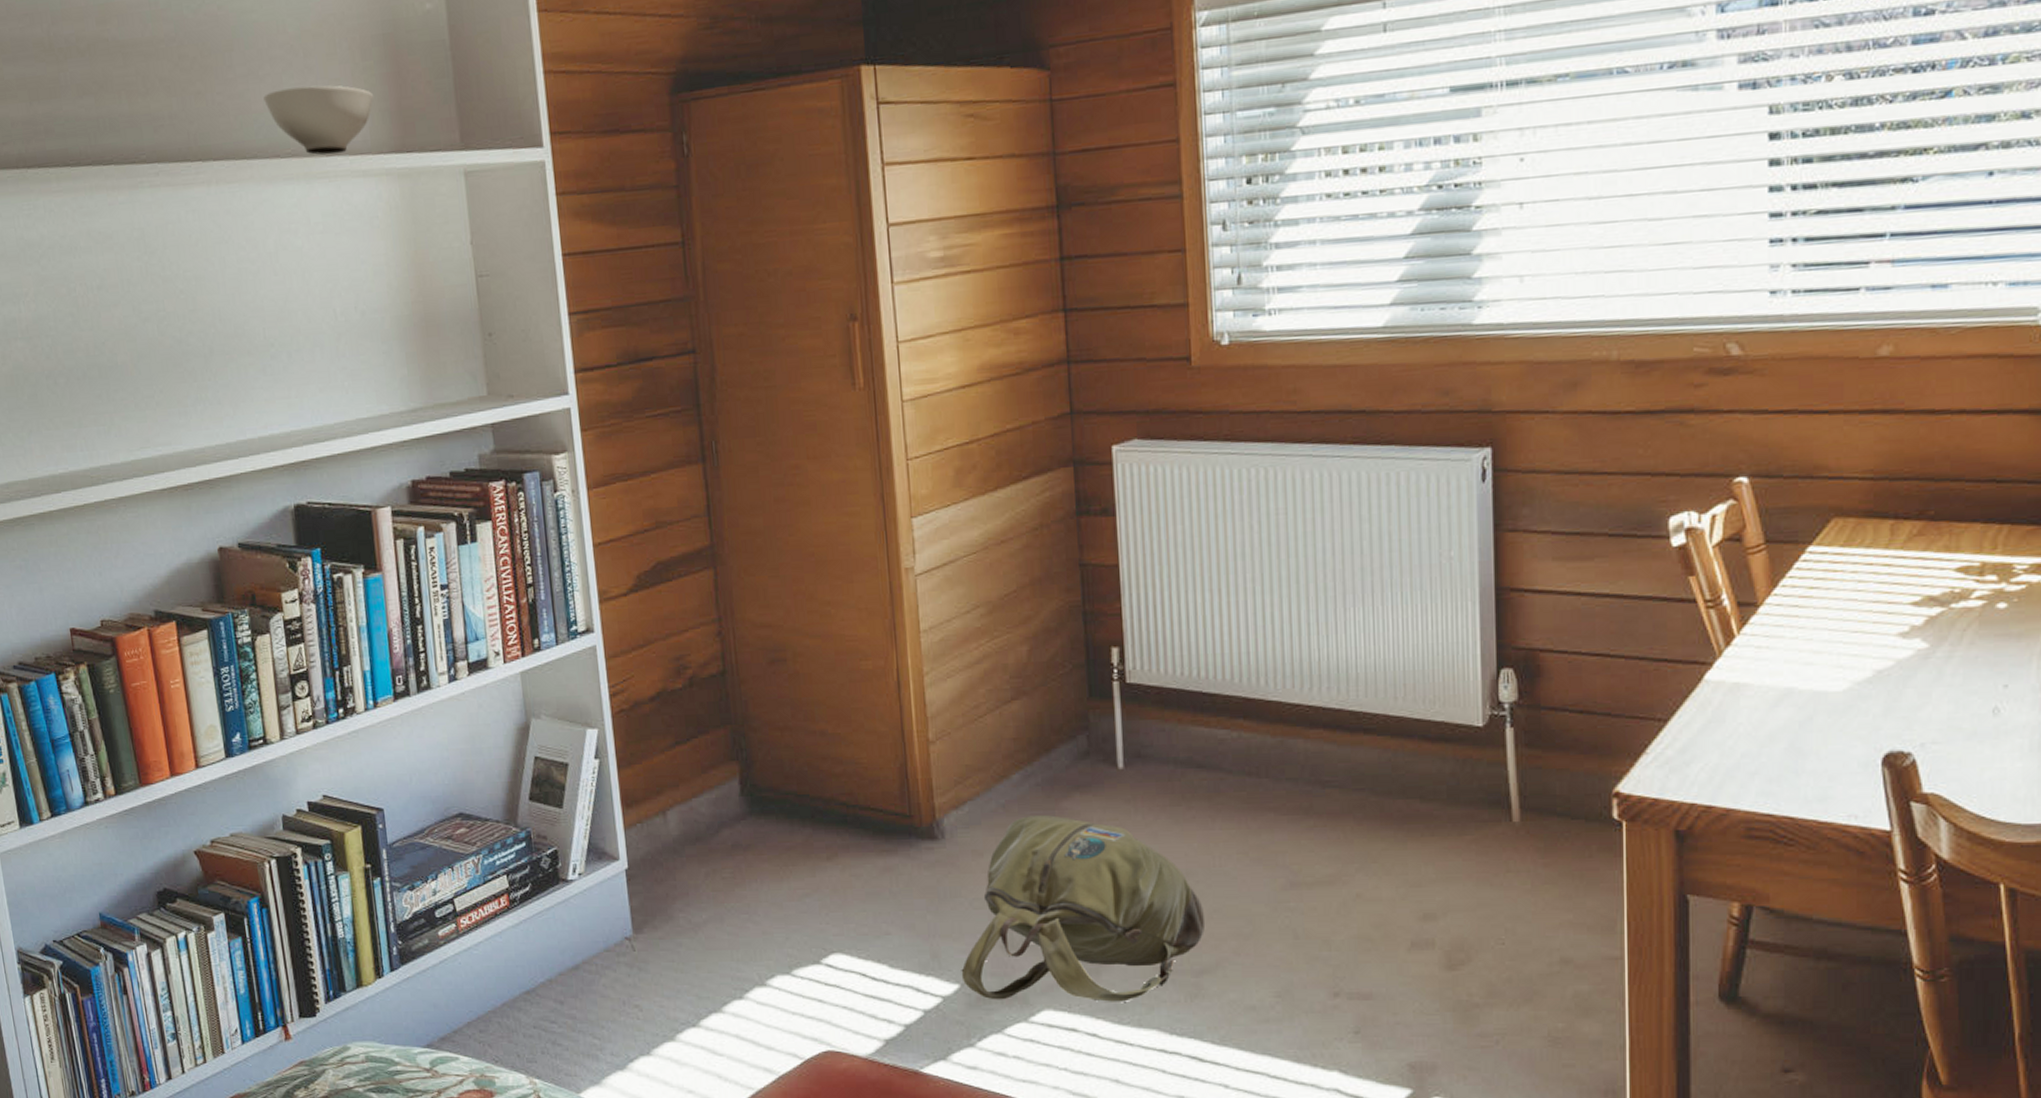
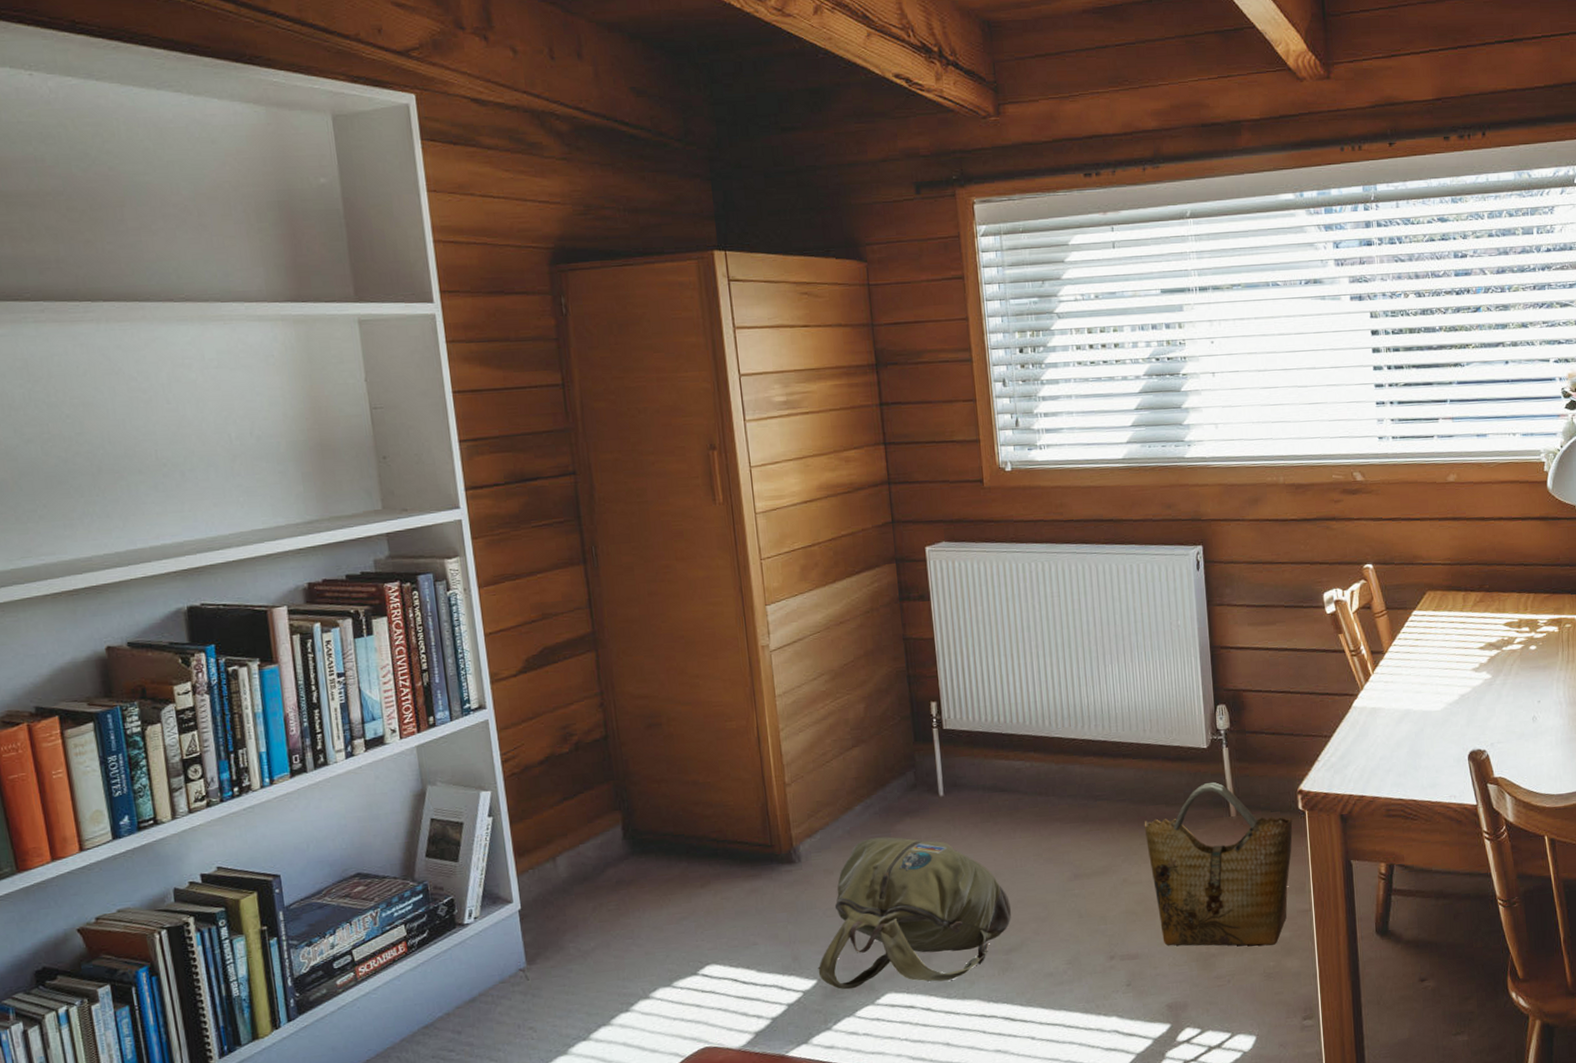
bowl: present [263,85,374,155] -> none [156,241,270,301]
grocery bag: none [1388,774,1603,1000] -> present [1144,782,1293,946]

